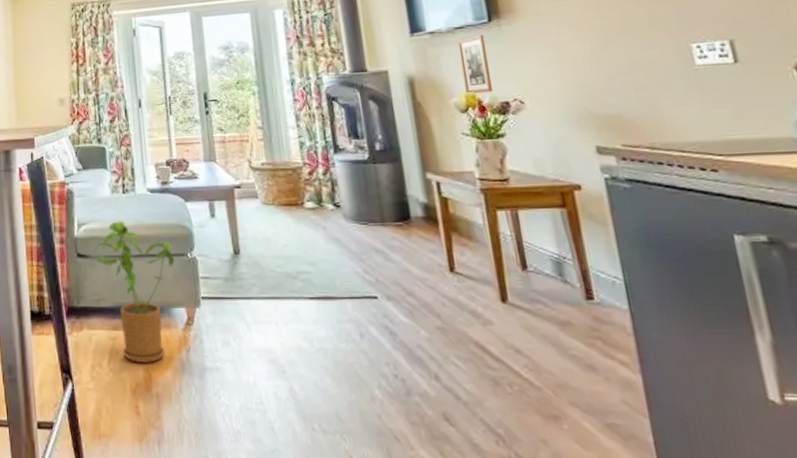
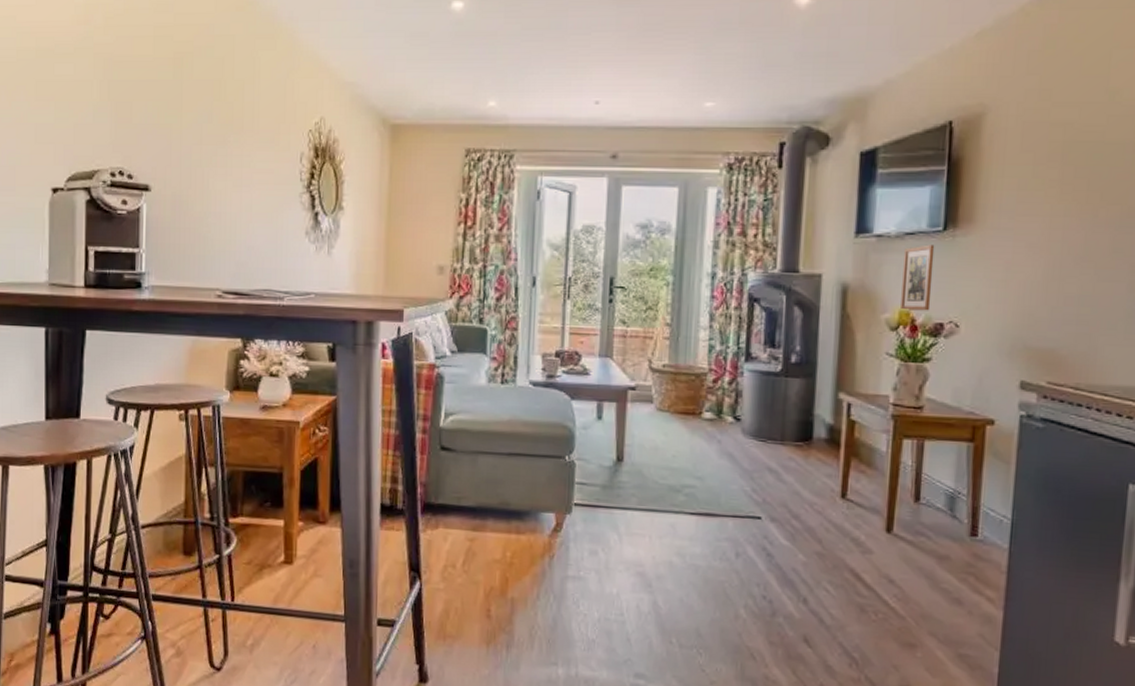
house plant: present [92,221,175,363] -> none [458,414,551,567]

